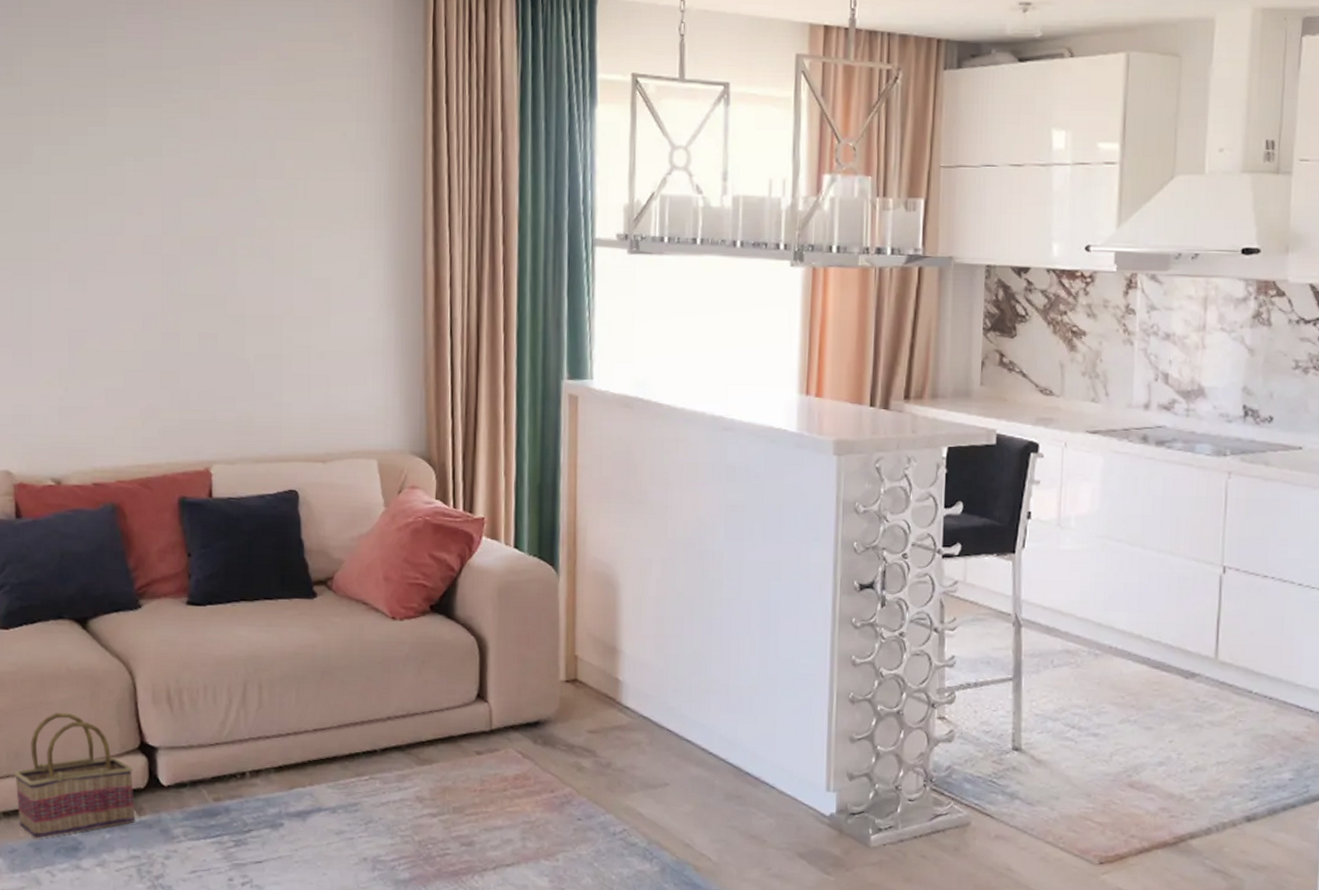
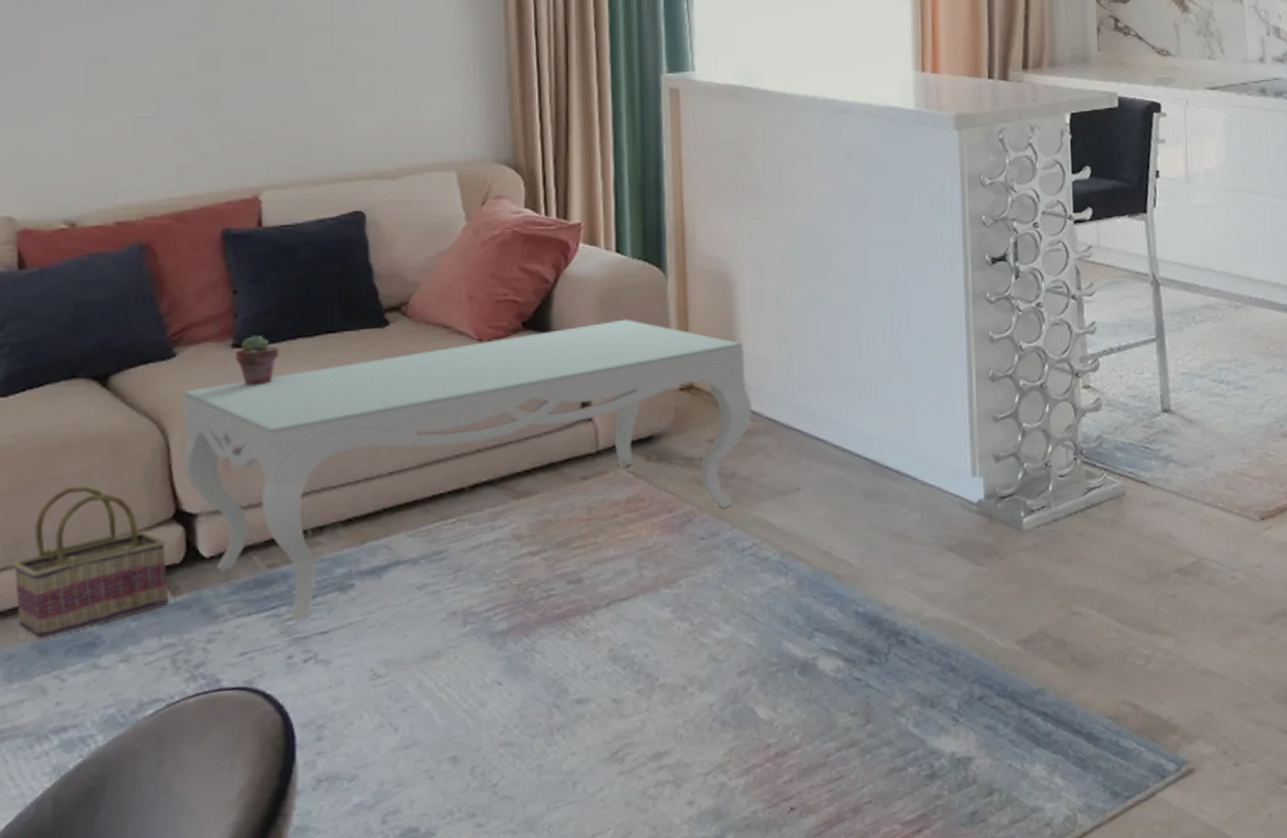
coffee table: none [145,611,629,850] -> present [181,319,752,622]
potted succulent: none [189,595,225,641] -> present [236,335,279,387]

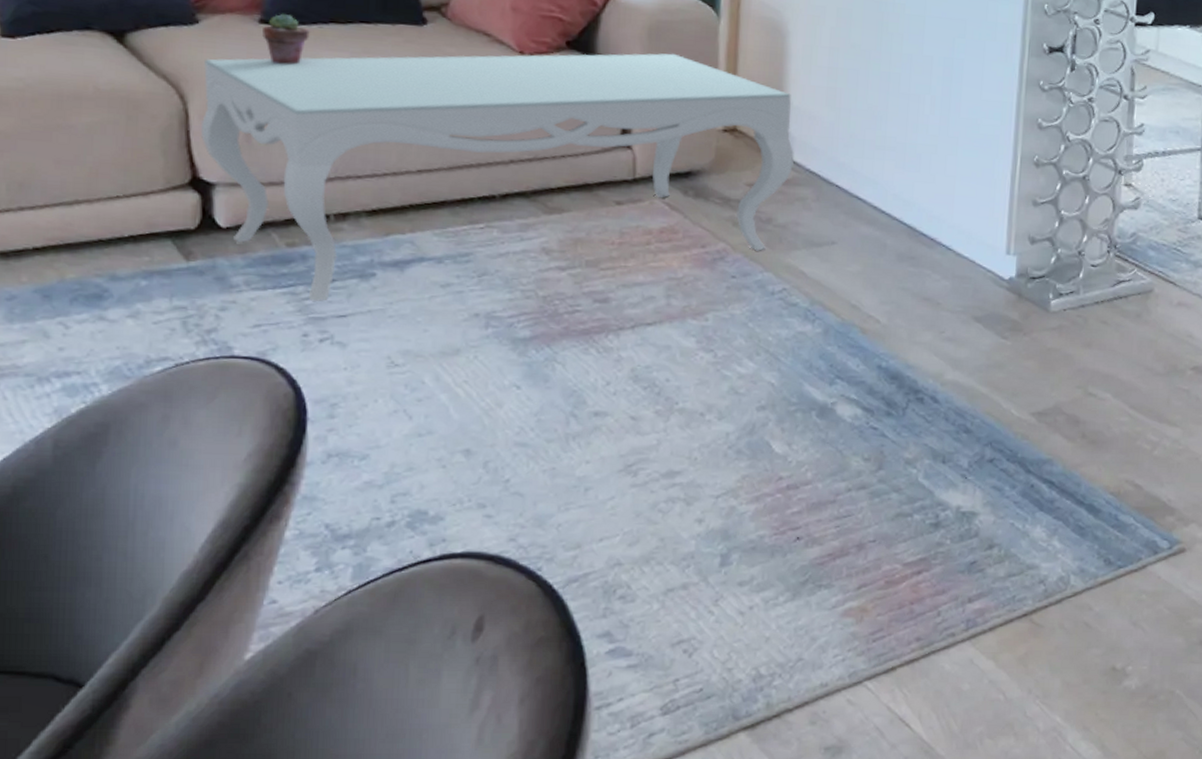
basket: present [12,486,169,639] -> none [16,139,182,284]

